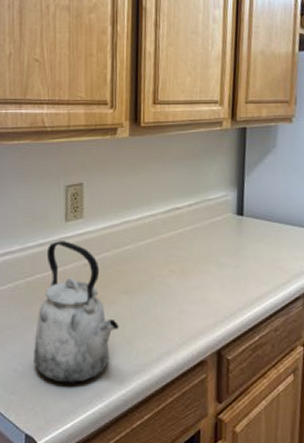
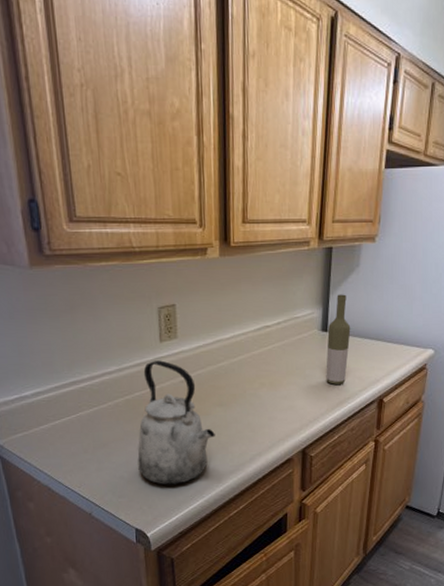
bottle: none [242,176,270,275] -> present [326,294,351,385]

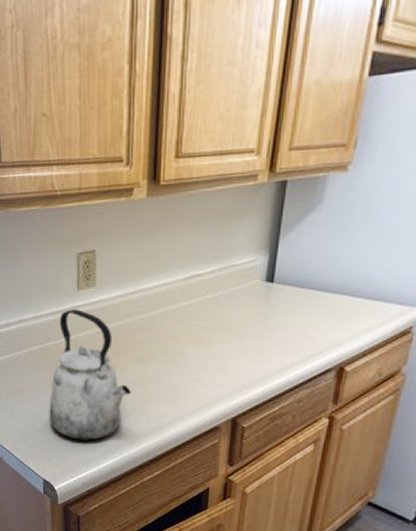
bottle: present [326,294,351,385] -> none [268,237,306,346]

